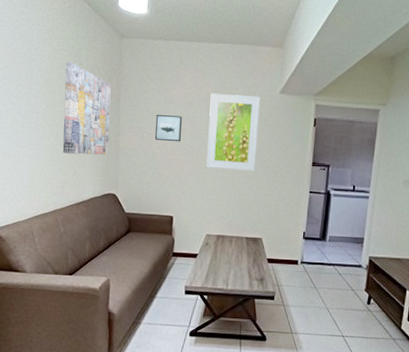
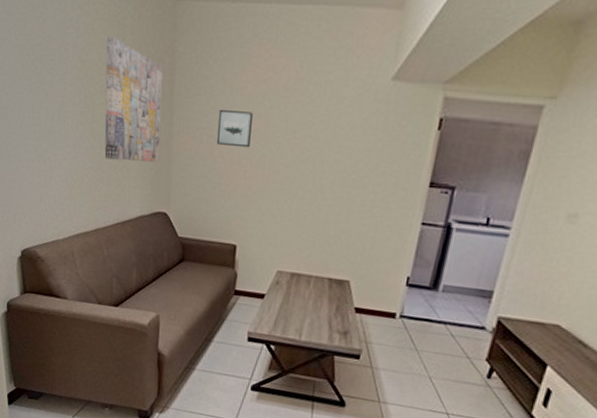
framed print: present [206,93,261,171] -> none [282,79,364,191]

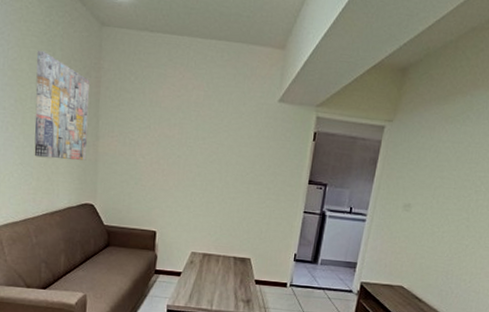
wall art: present [216,109,253,148] -> none [138,117,169,151]

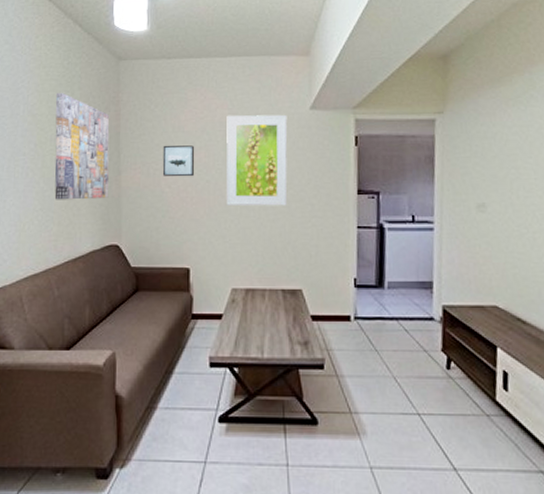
wall art: none [138,117,169,151] -> present [162,145,194,177]
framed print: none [194,96,257,187] -> present [226,114,288,206]

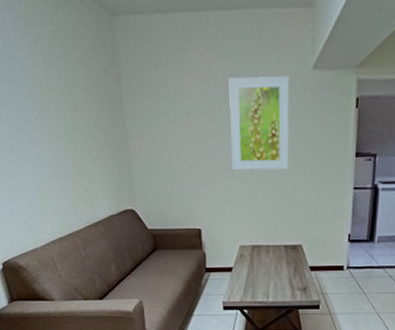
wall art: present [54,92,110,200] -> none [50,54,120,169]
wall art: present [162,145,194,177] -> none [166,110,199,143]

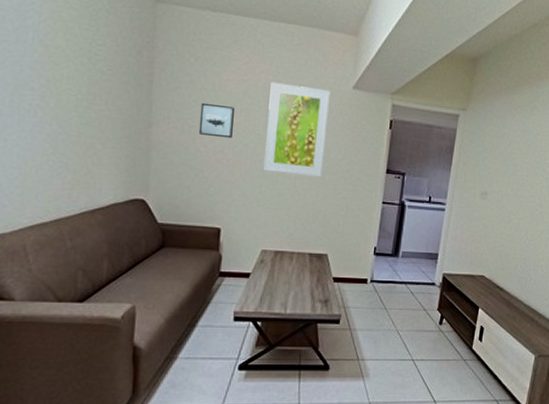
wall art: none [166,110,199,143] -> present [198,102,234,139]

